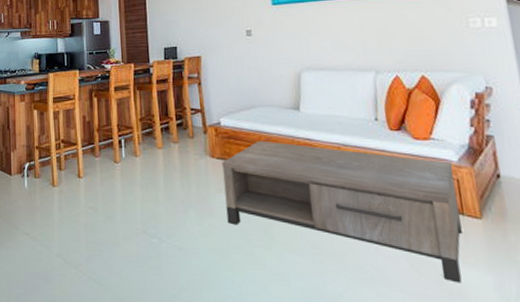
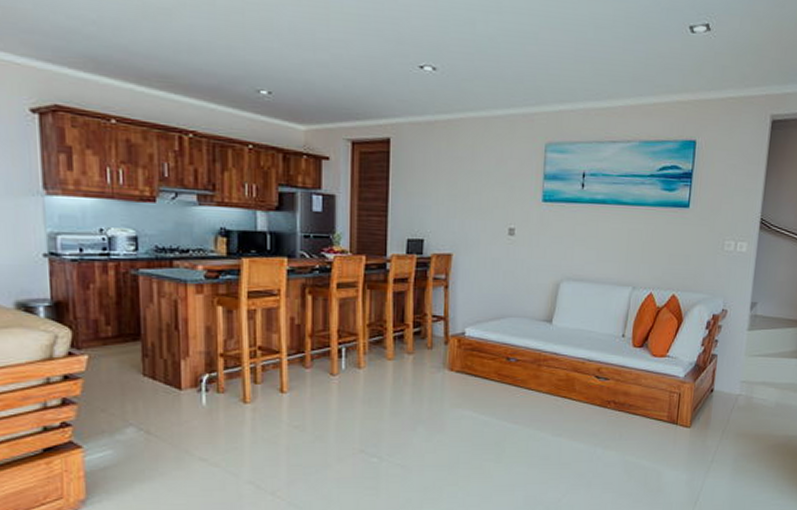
coffee table: present [222,140,462,283] -> none [459,354,679,482]

